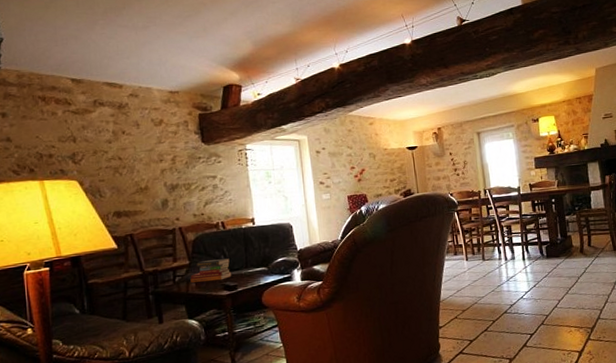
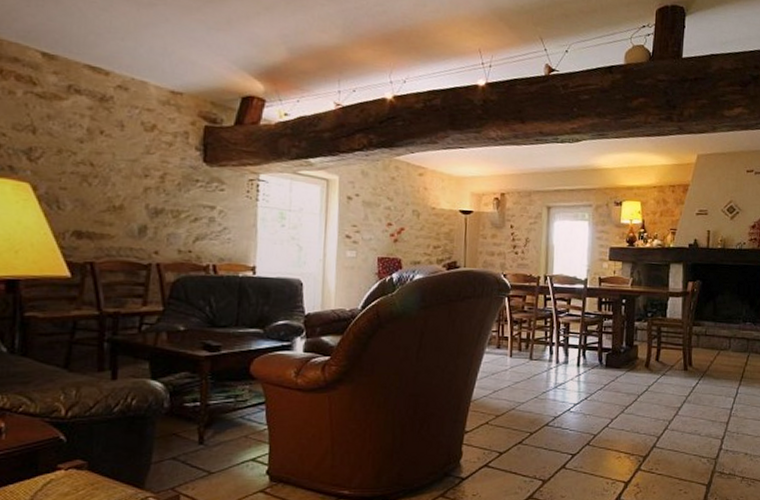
books: present [190,258,232,284] -> none [161,309,217,337]

